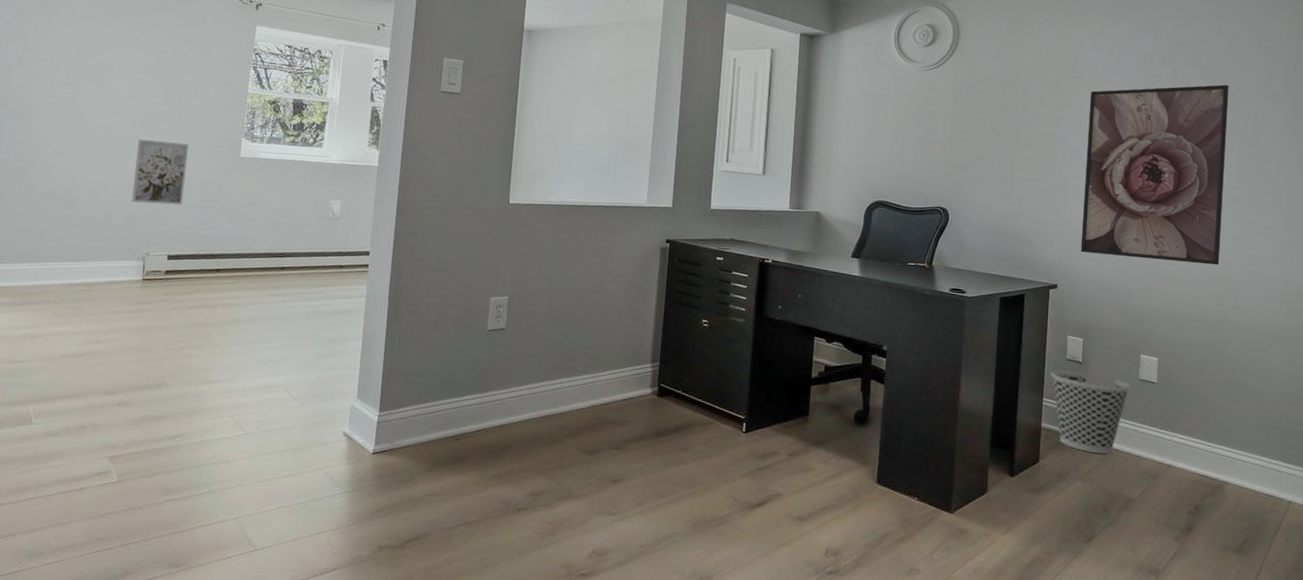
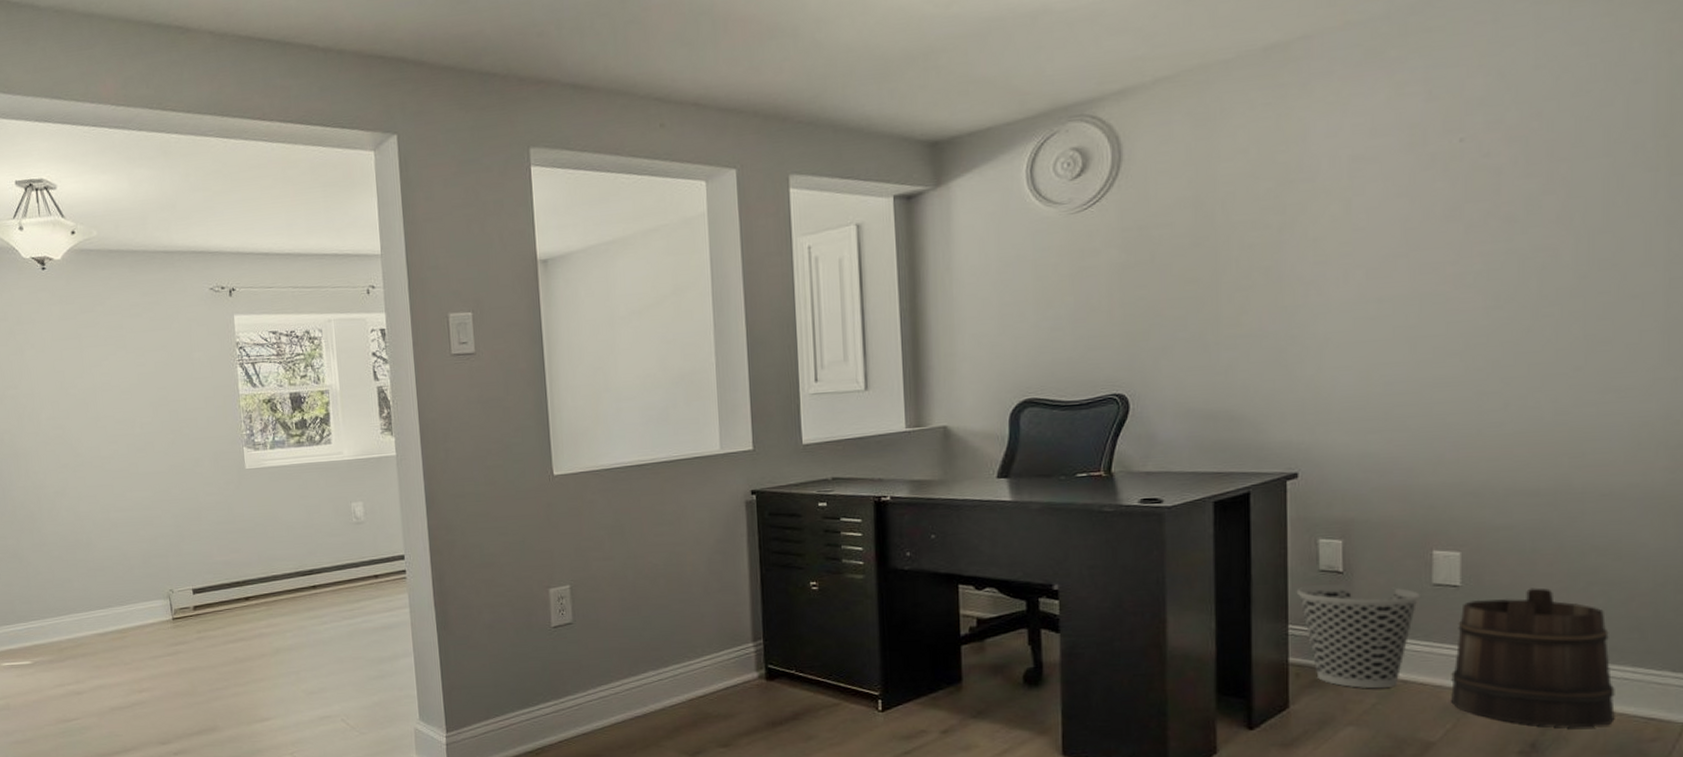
wall art: present [132,139,189,206] -> none [137,463,196,537]
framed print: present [1080,84,1229,265] -> none [1329,146,1557,424]
bucket: none [1146,390,1249,499] -> present [1451,588,1615,728]

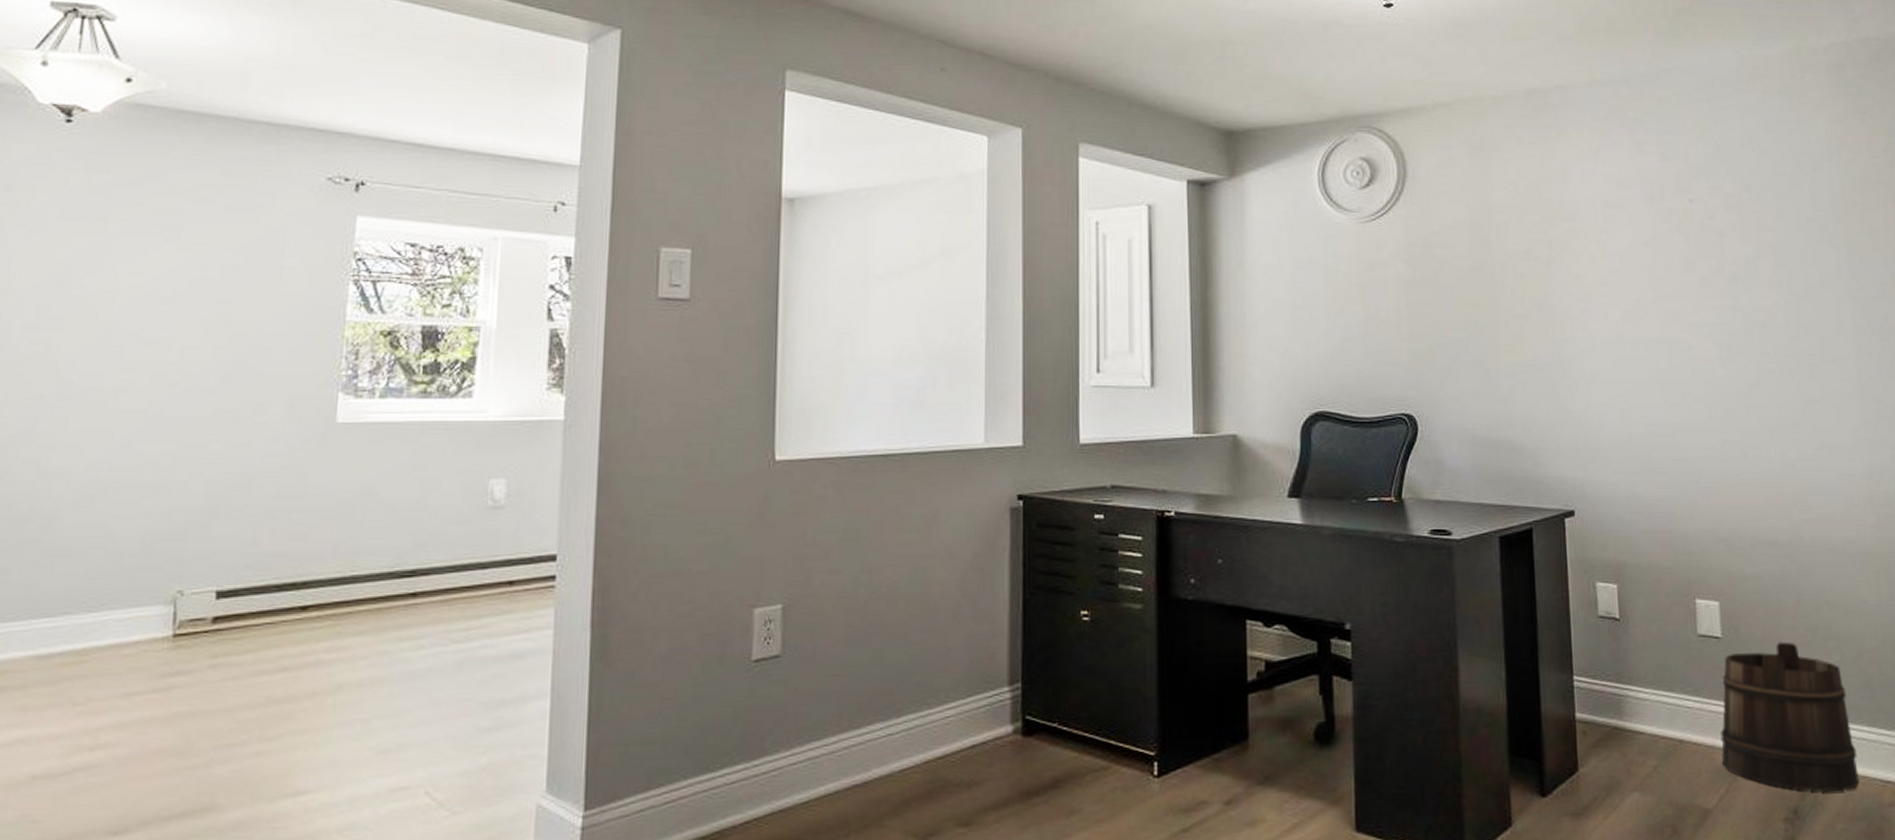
wastebasket: present [1296,584,1420,689] -> none [1579,632,1688,749]

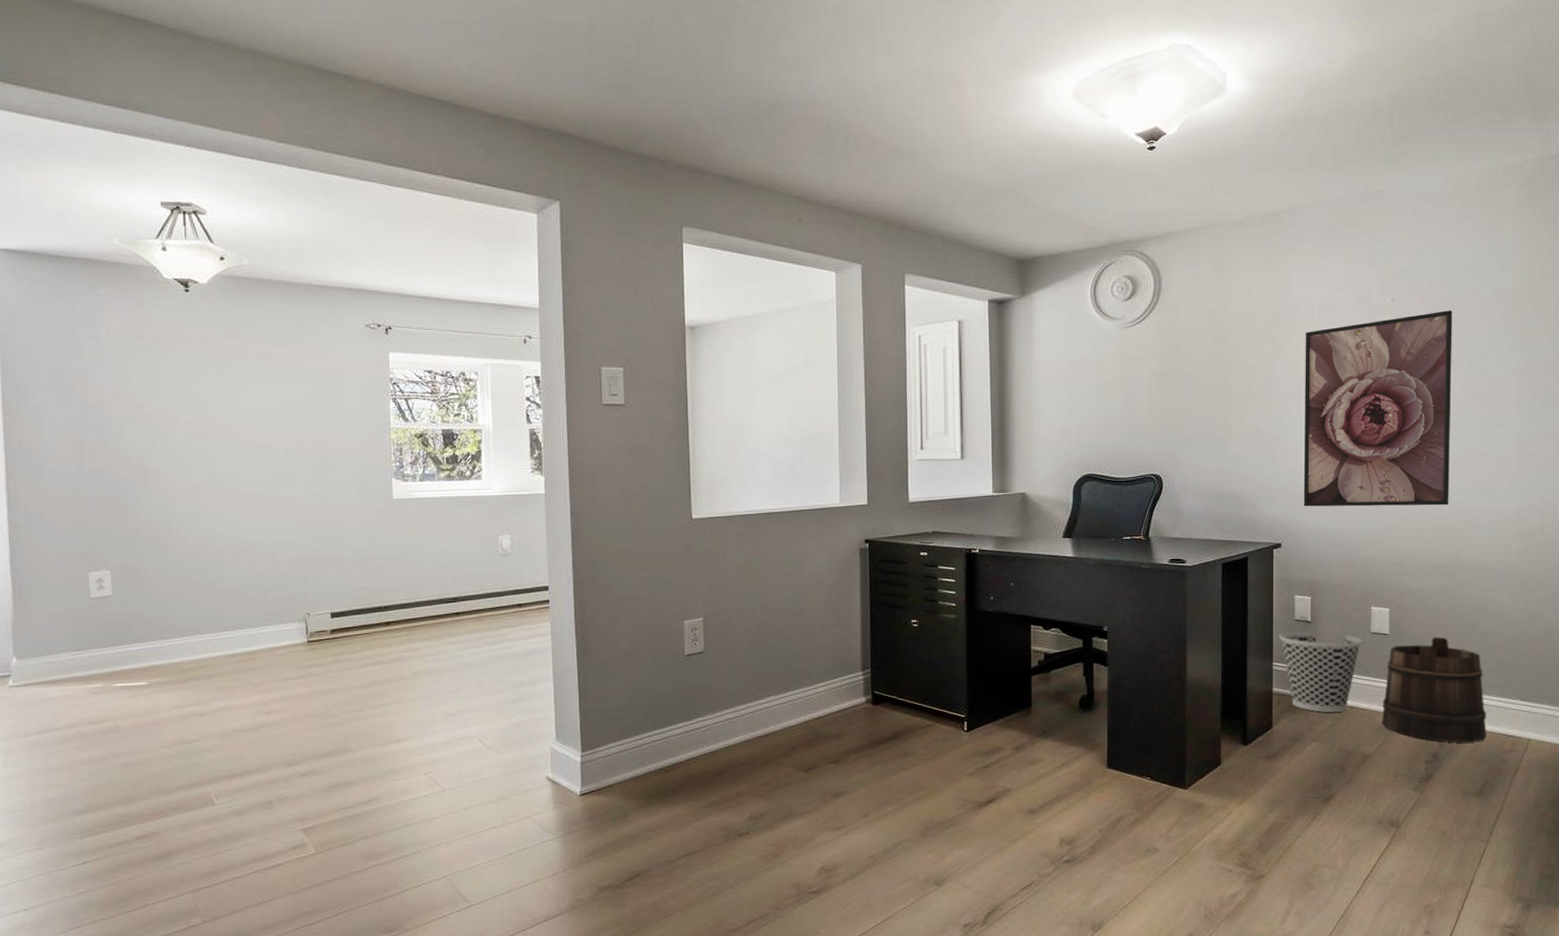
wastebasket: none [1579,632,1688,749] -> present [1279,631,1362,713]
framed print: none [1587,217,1782,464] -> present [1303,310,1453,507]

